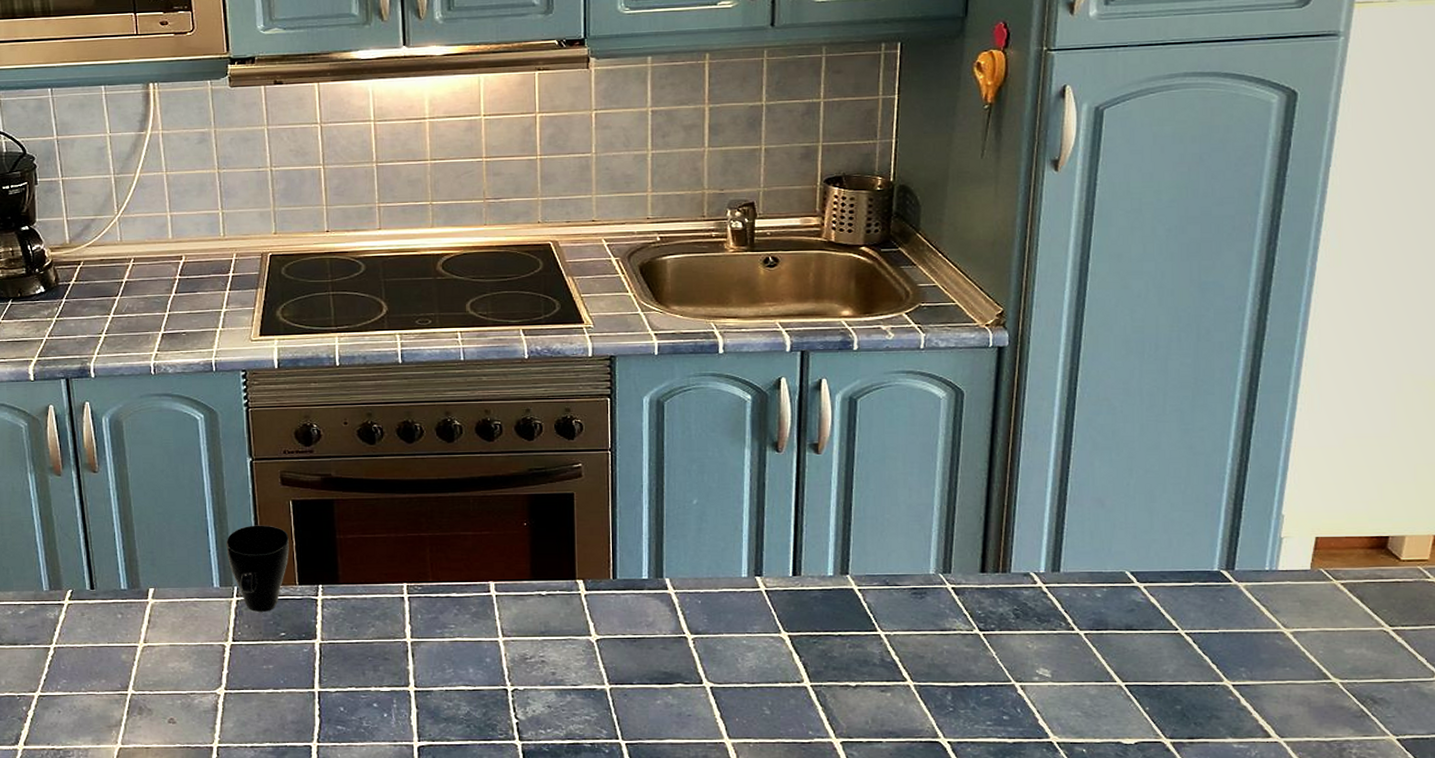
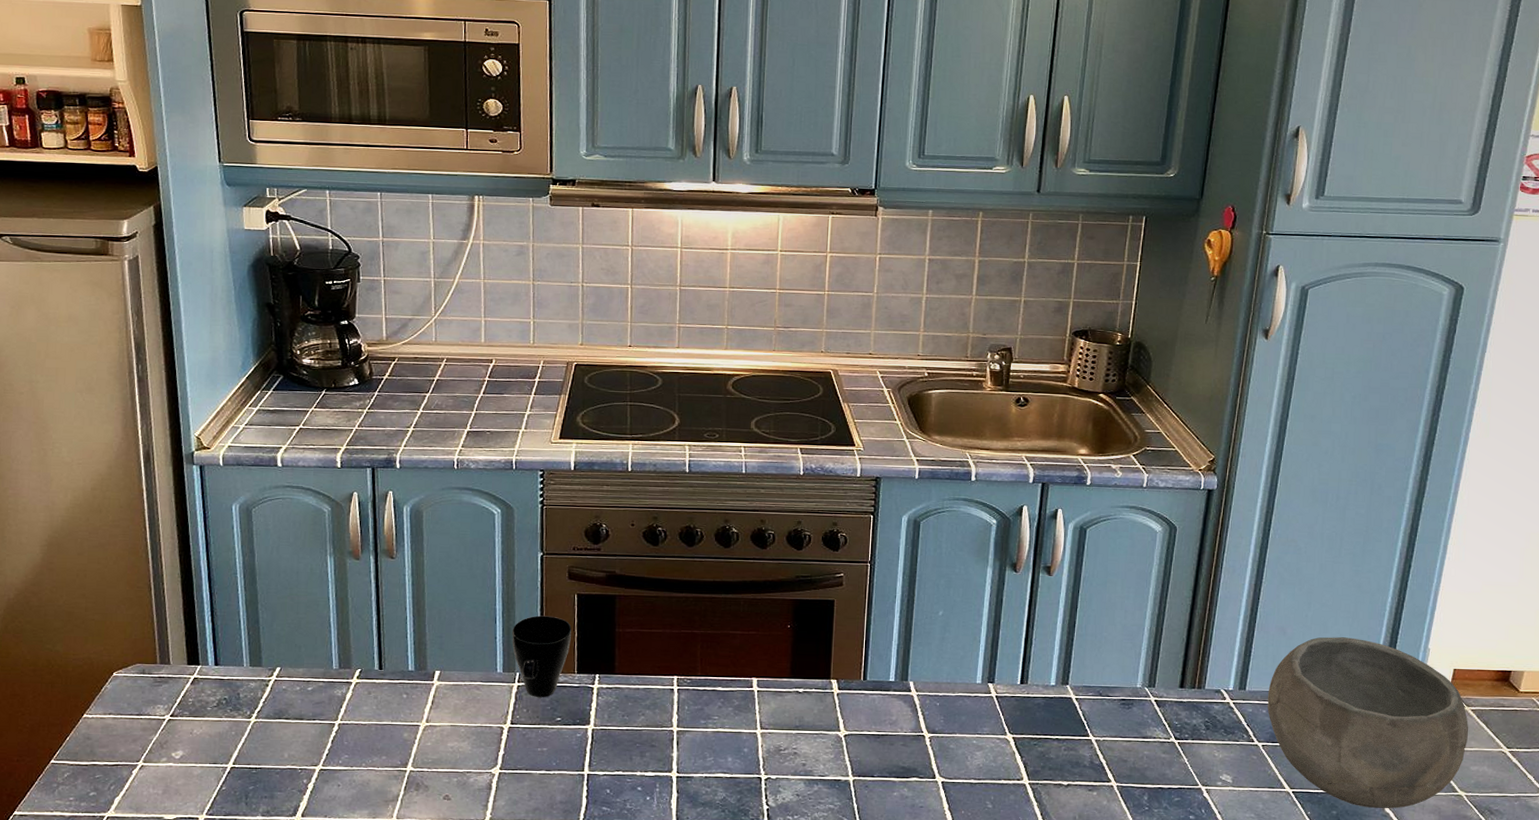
bowl: none [1087,506,1339,700] -> present [1267,637,1468,808]

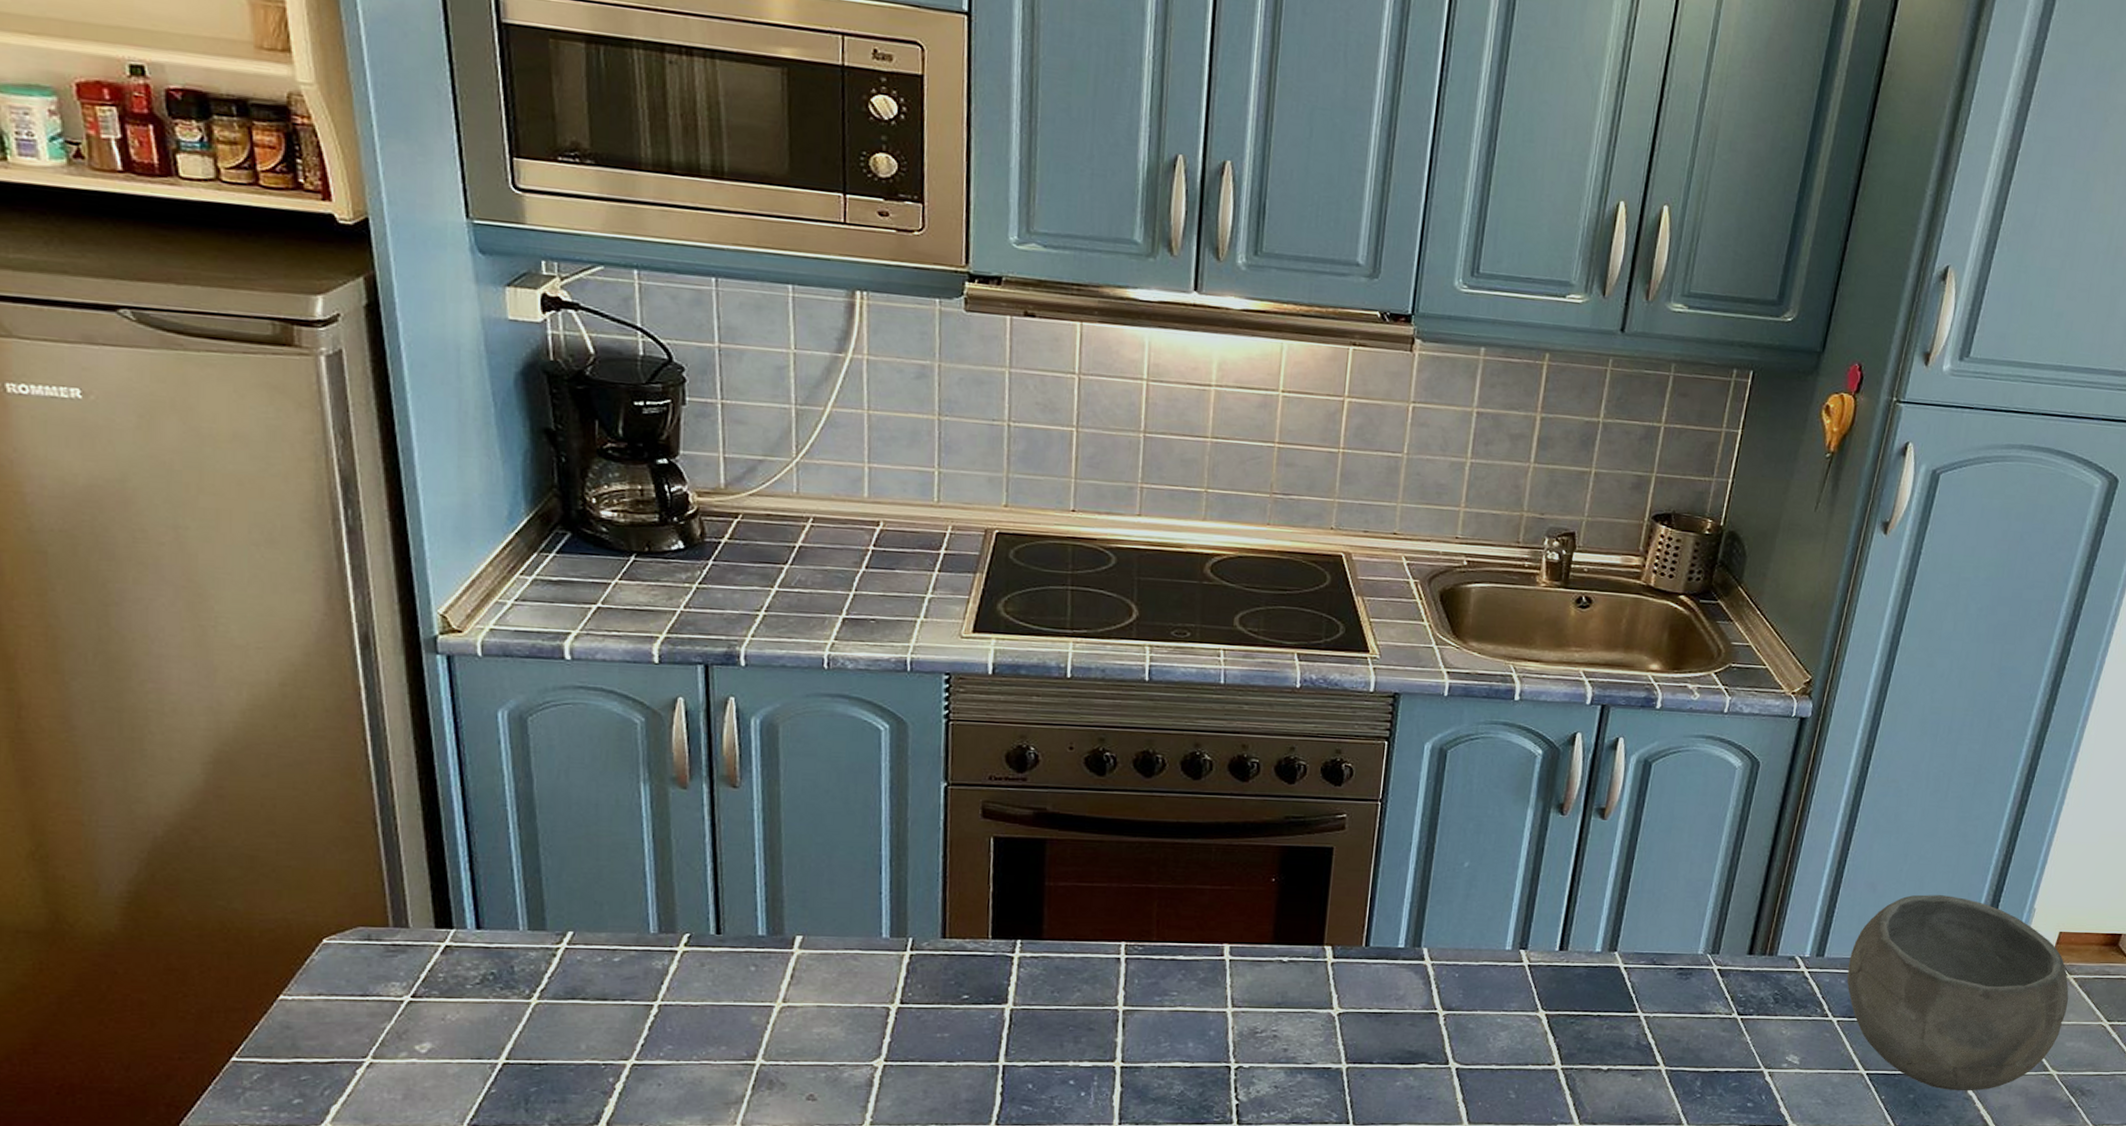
cup: present [512,615,572,697] -> none [902,864,985,969]

